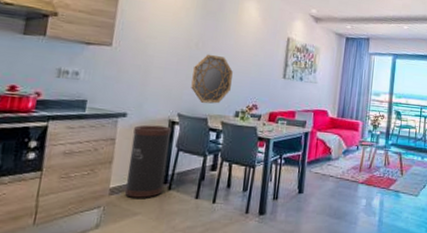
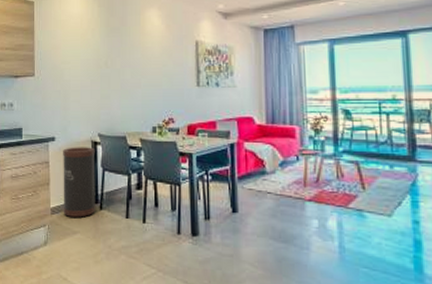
home mirror: present [191,54,233,104] -> none [106,71,145,122]

